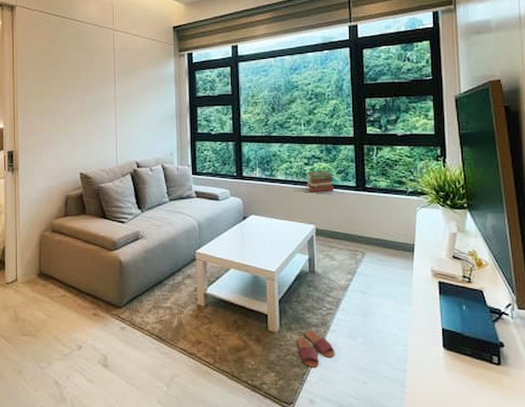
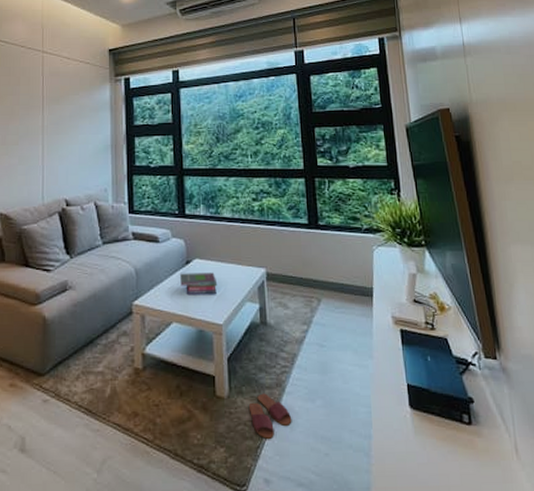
books: none [238,227,271,247] -> present [180,272,218,295]
books: present [306,170,334,192] -> none [255,206,285,231]

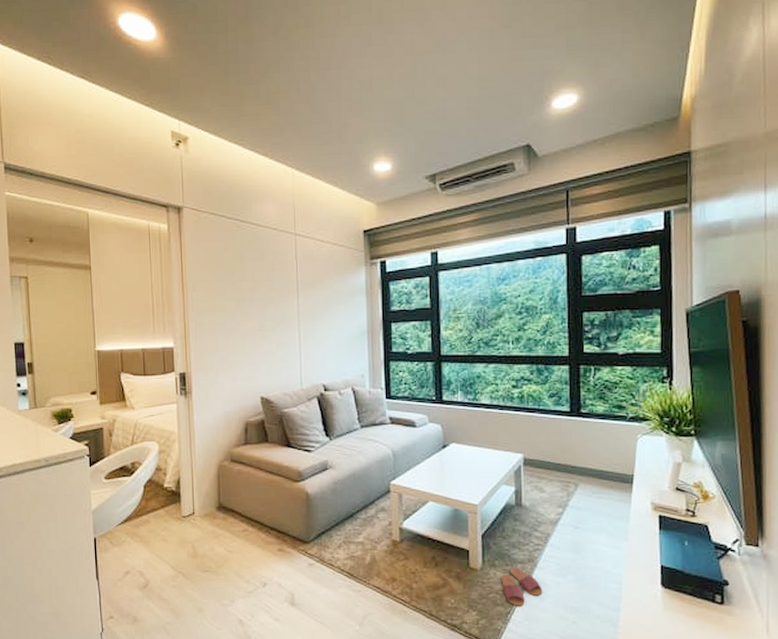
books: present [180,272,218,295] -> none [437,456,474,478]

